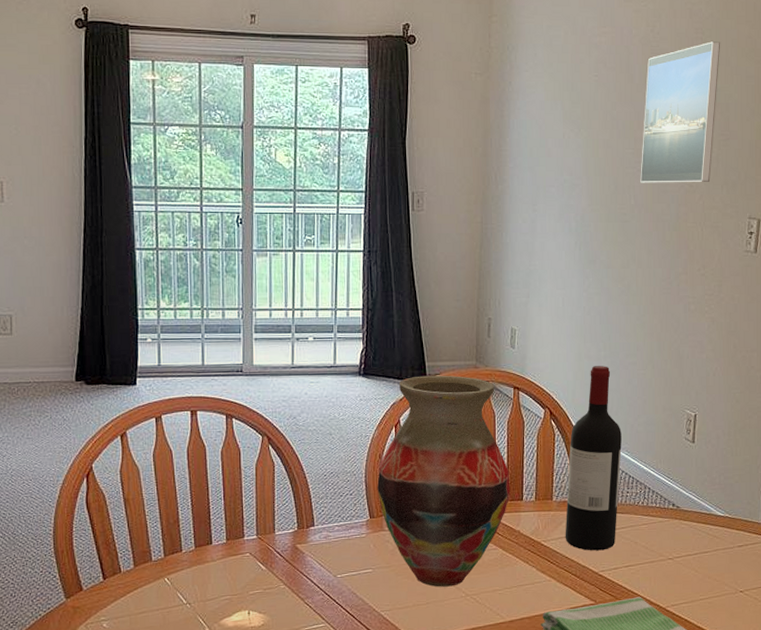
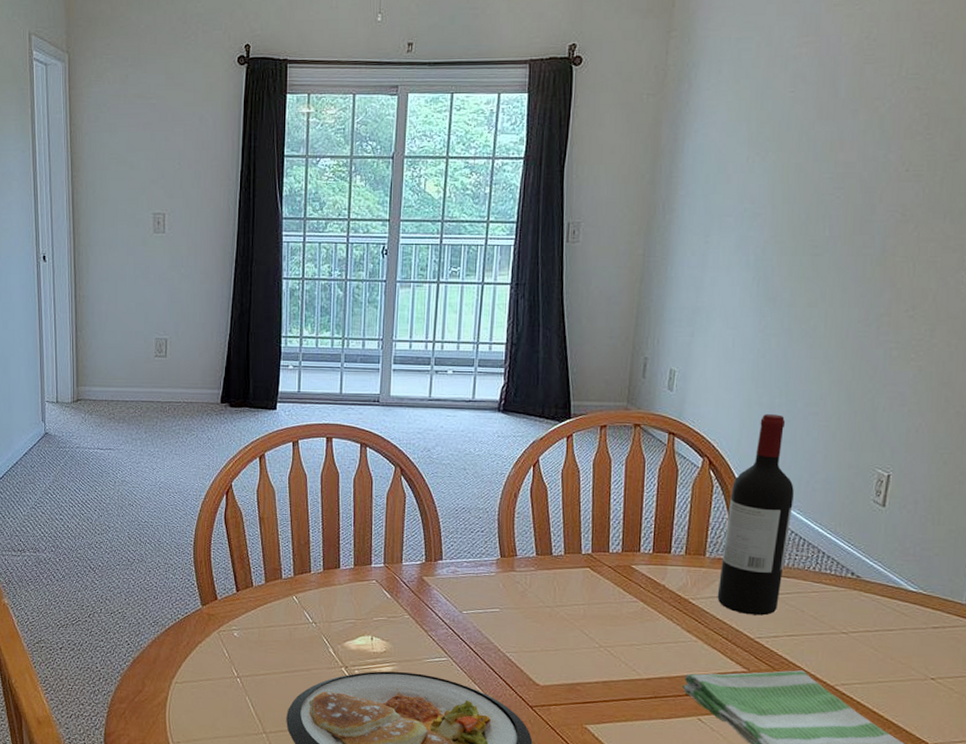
vase: present [377,375,511,587] -> none [510,415,658,636]
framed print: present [640,41,721,183] -> none [838,46,957,212]

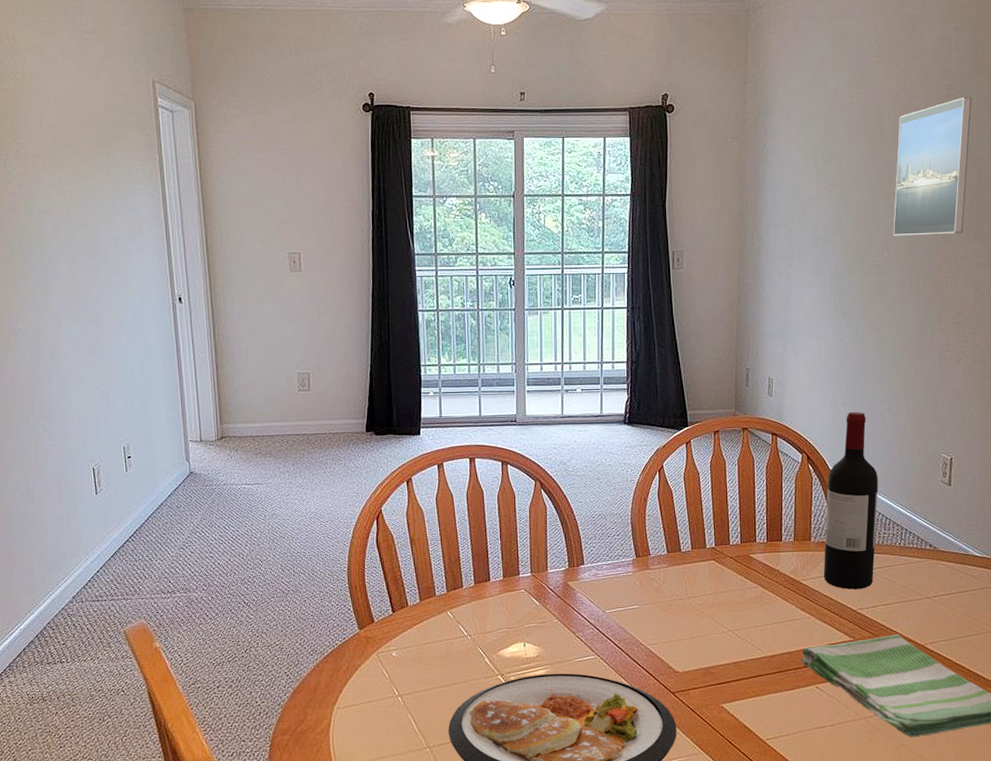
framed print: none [838,46,957,212] -> present [893,97,972,236]

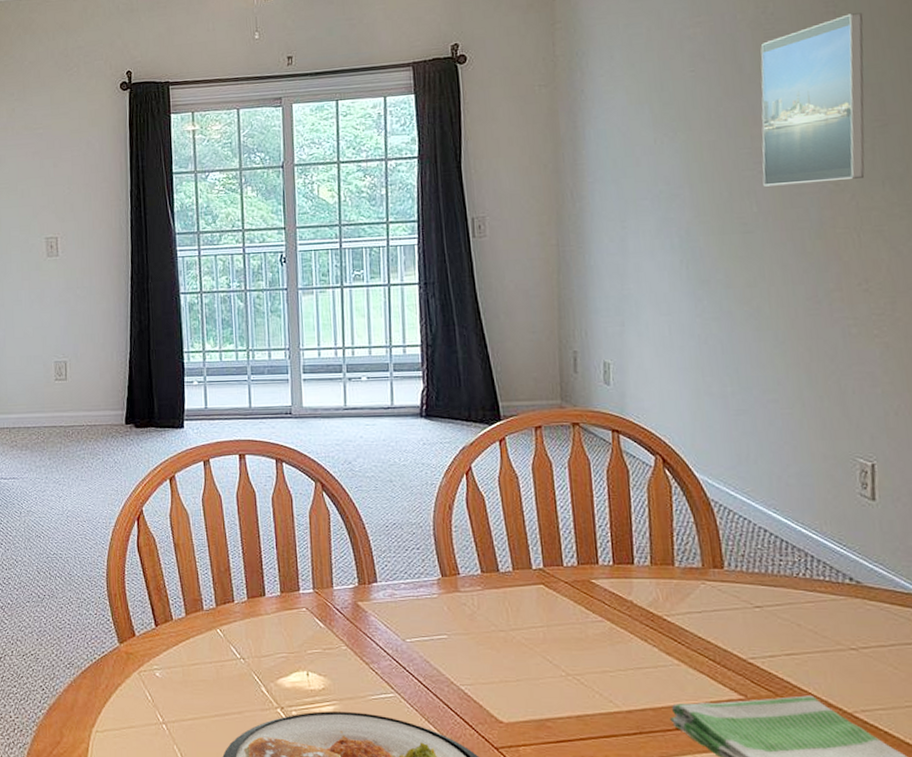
wine bottle: present [823,412,878,590] -> none [692,404,769,632]

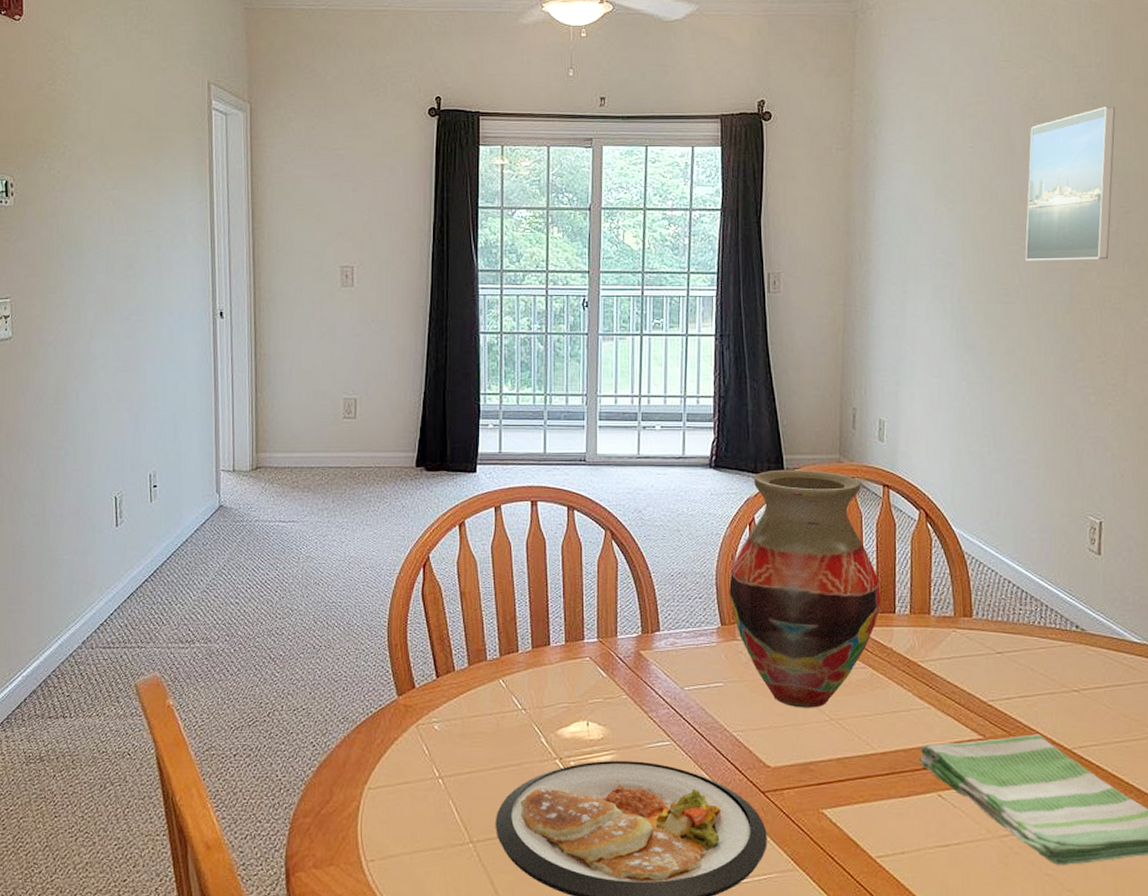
vase: none [448,416,617,663] -> present [729,469,881,708]

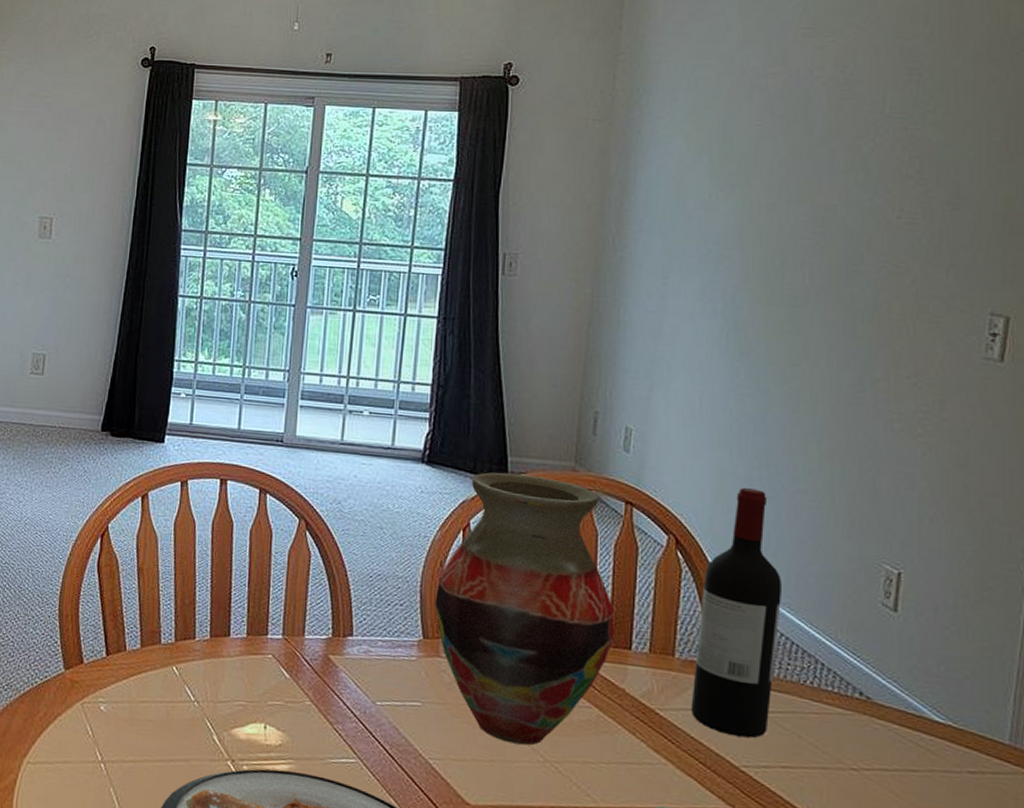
wine bottle: none [946,463,1012,676] -> present [690,488,782,739]
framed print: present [1025,106,1116,261] -> none [819,85,948,264]

